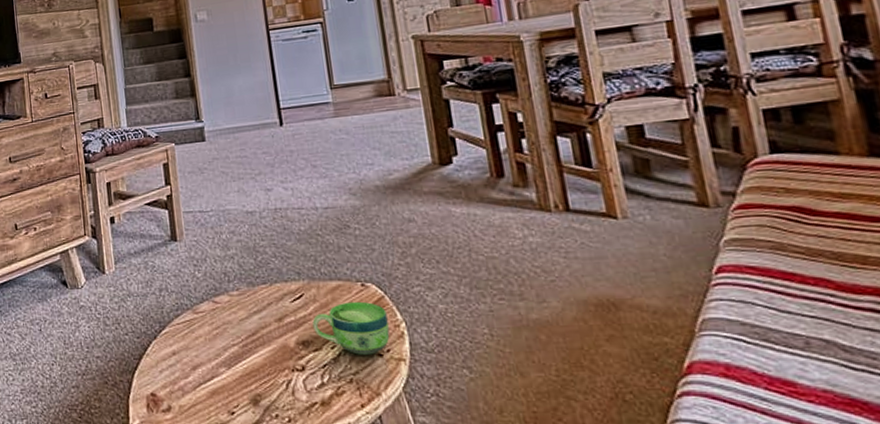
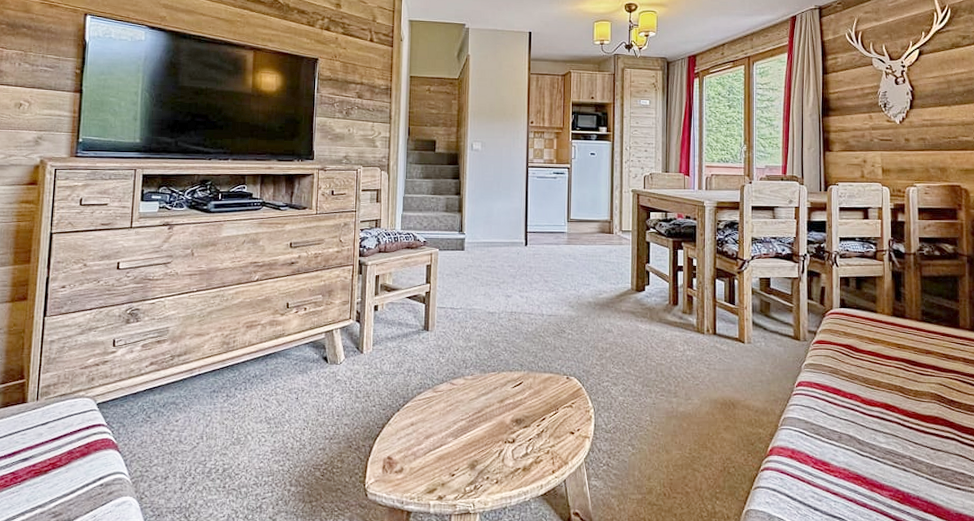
cup: present [312,301,390,355] -> none [526,390,582,432]

